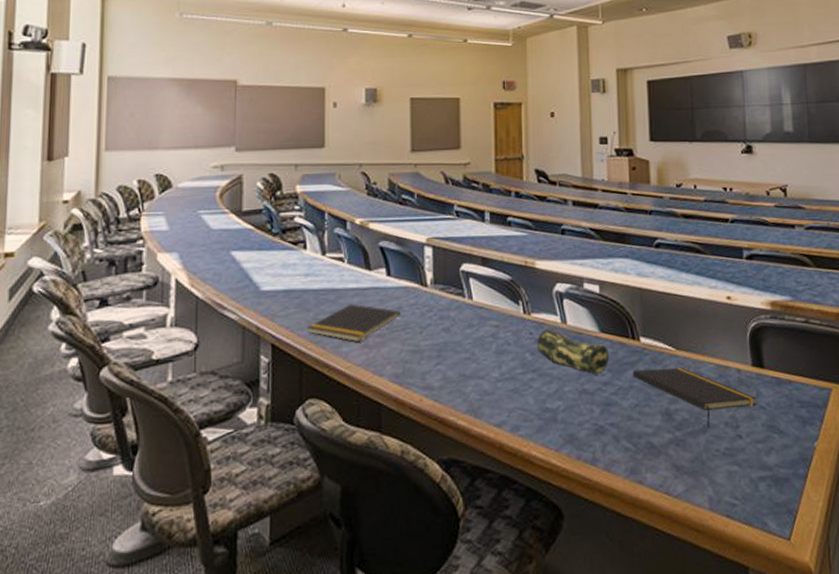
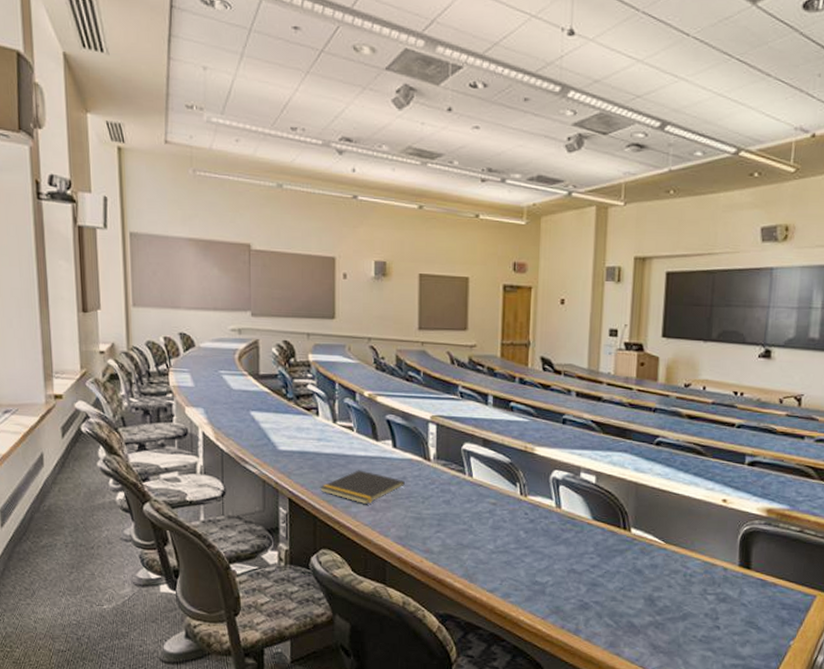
pencil case: present [536,327,610,375] -> none [530,510,600,558]
notepad: present [632,367,757,427] -> none [620,557,740,616]

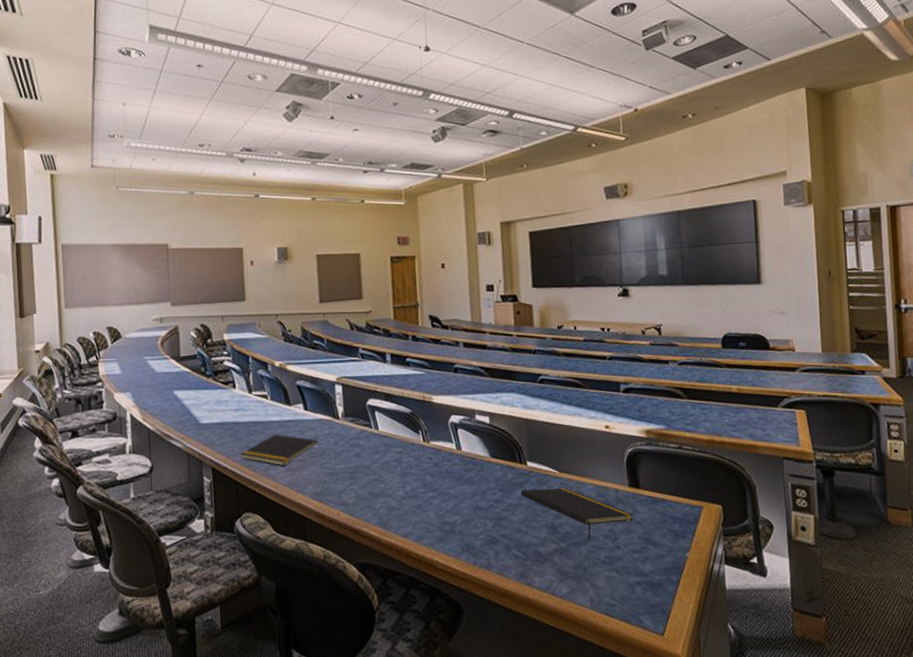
notepad: none [620,557,740,616] -> present [520,487,634,539]

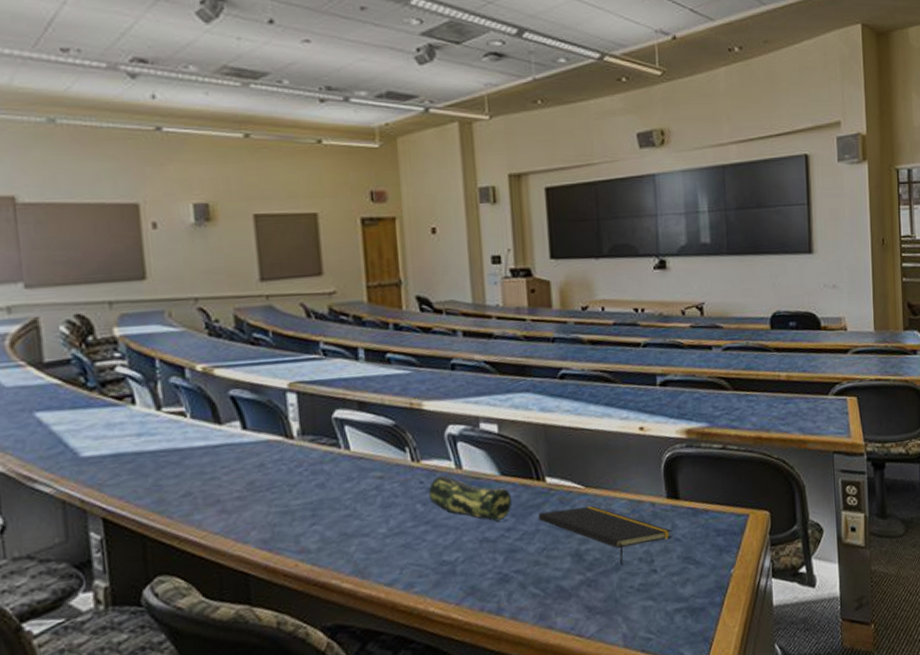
notepad: present [239,434,317,466] -> none [145,464,263,508]
pencil case: none [435,453,500,494] -> present [428,474,512,522]

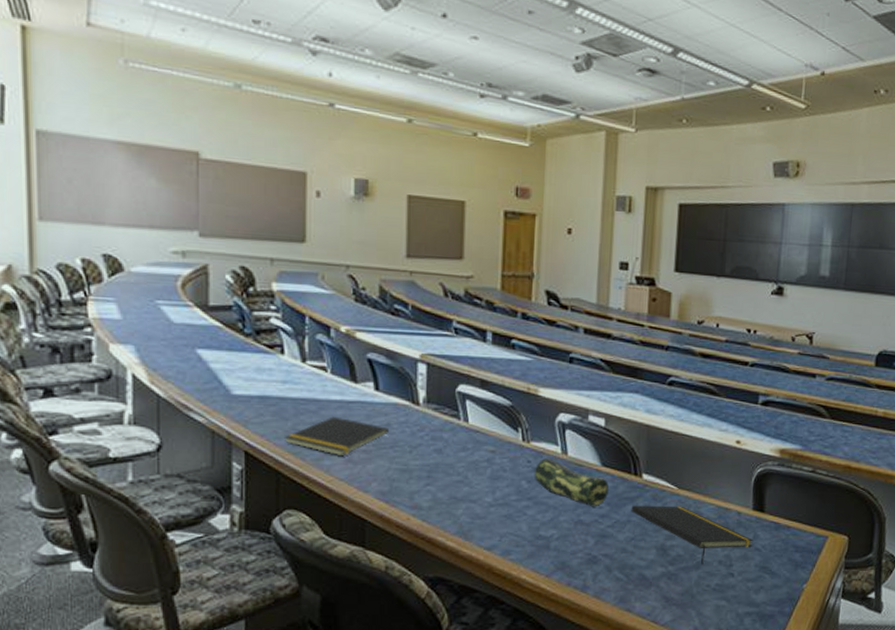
notepad: none [145,464,263,508] -> present [283,416,389,457]

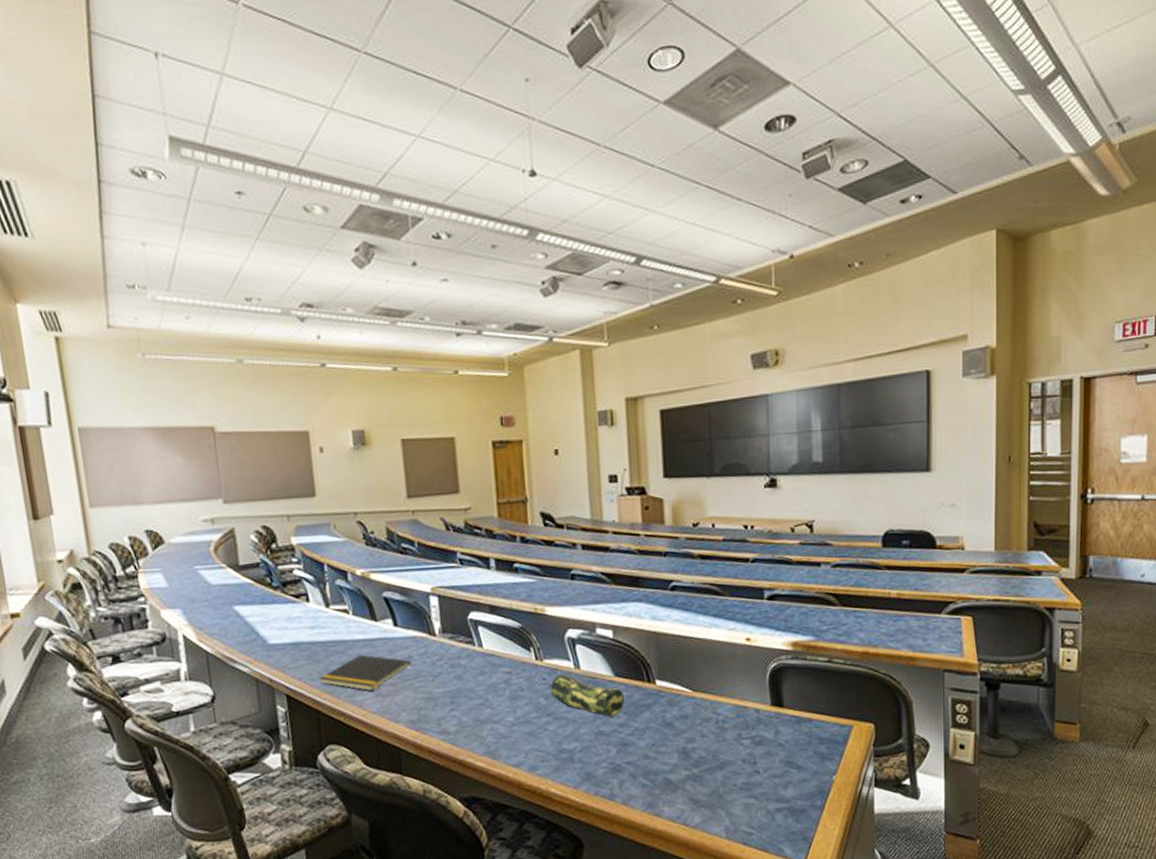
notepad: present [631,505,754,564] -> none [648,708,776,764]

